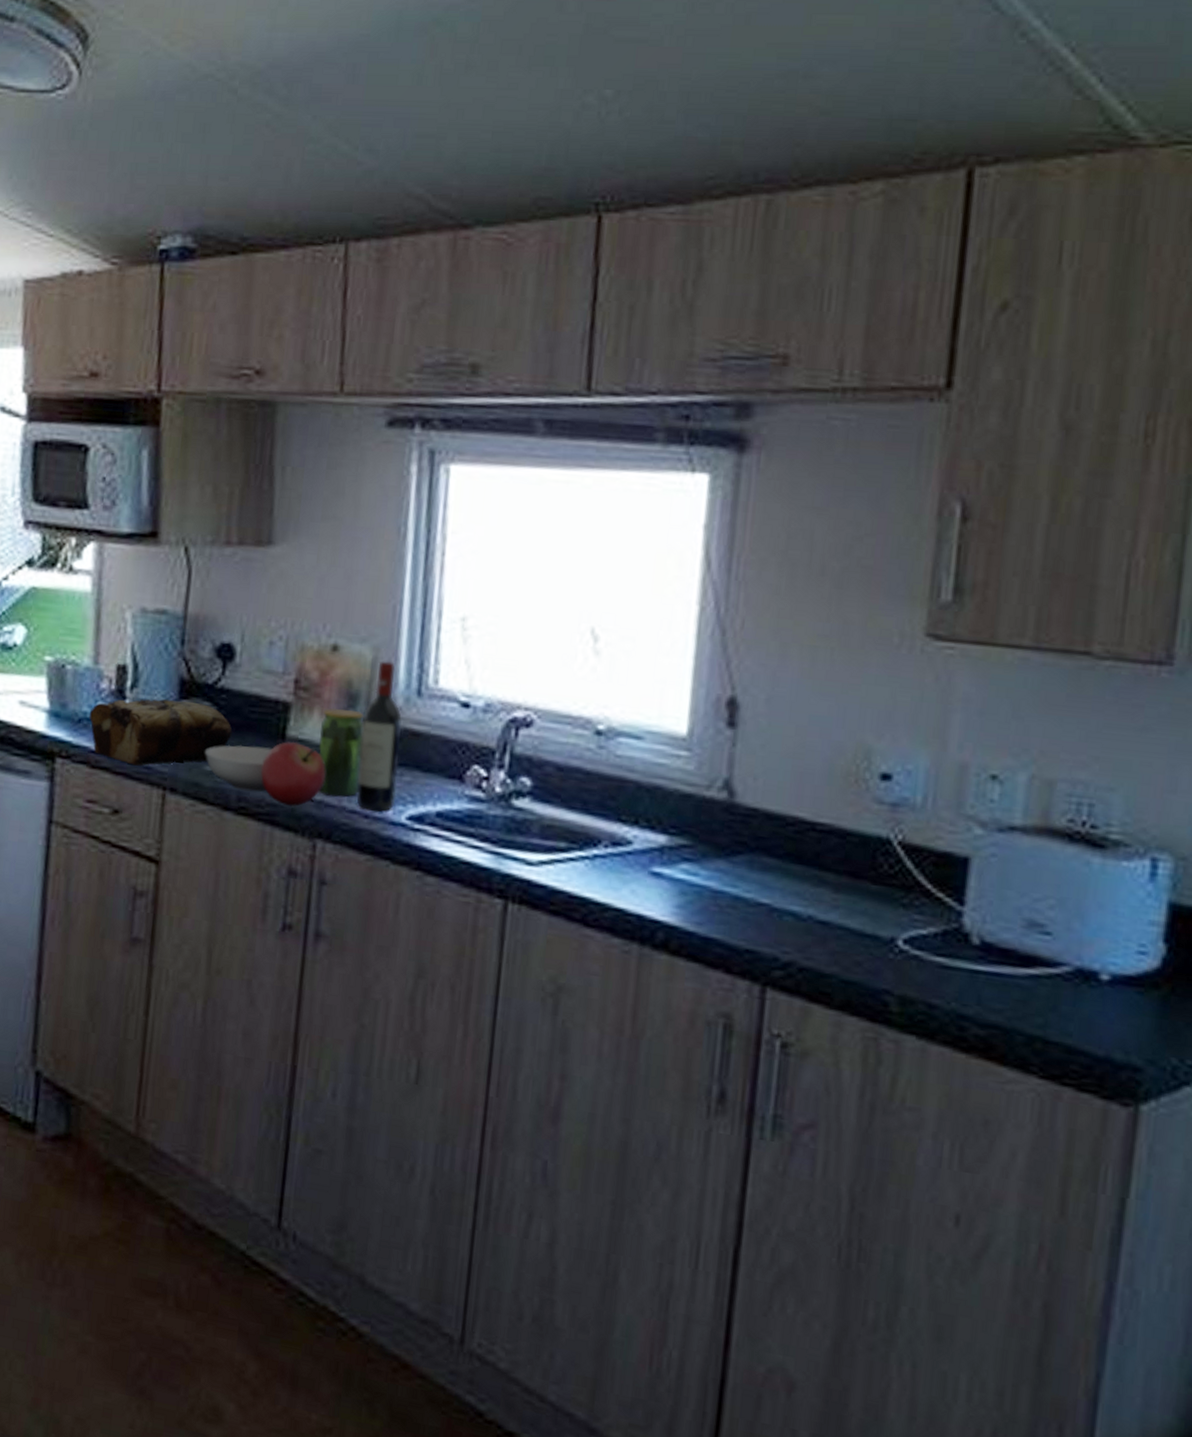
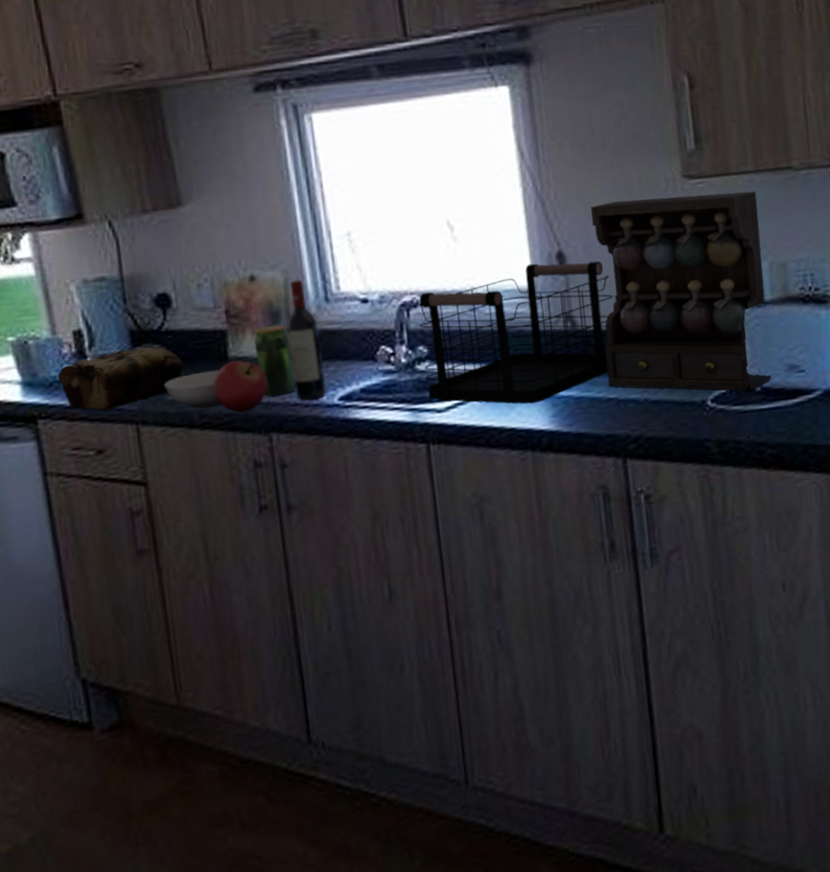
dish rack: none [520,704,794,884] -> present [418,261,613,404]
spice rack: none [762,648,1030,942] -> present [591,191,772,391]

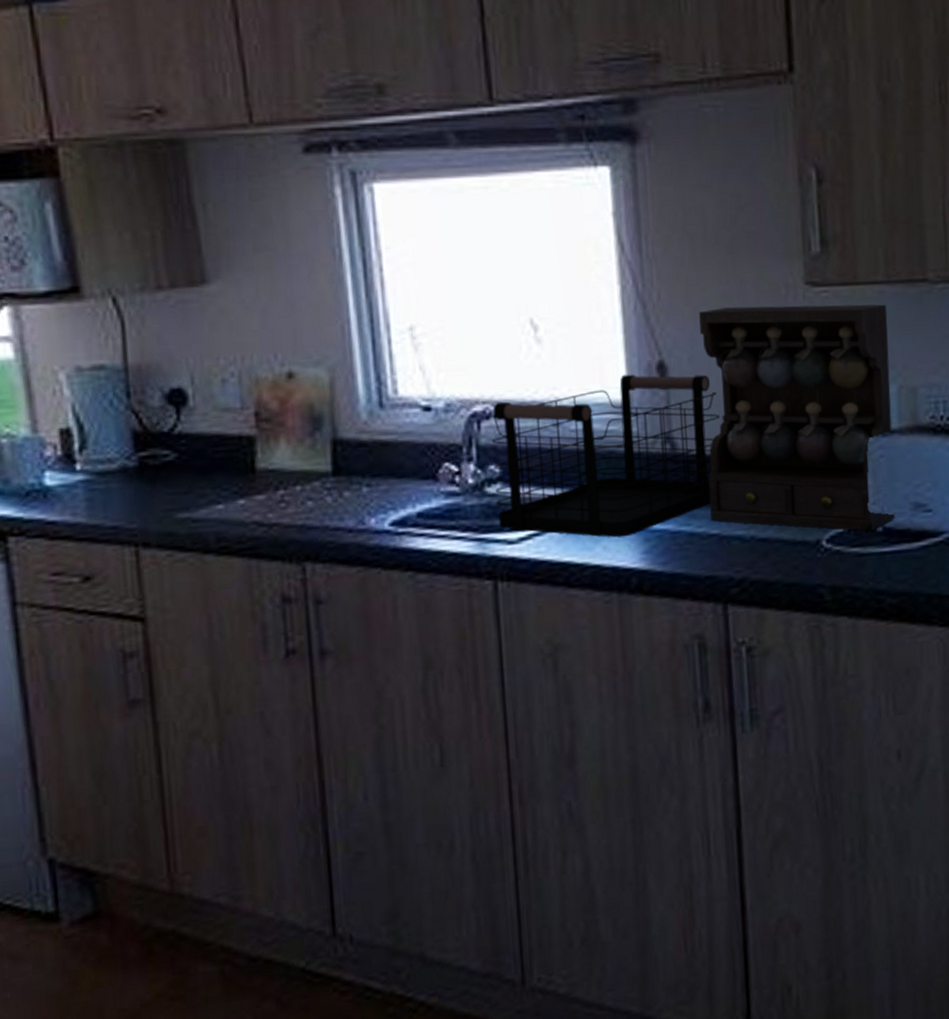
bread loaf: present [58,347,184,411] -> none [37,452,199,528]
bowl: present [164,370,222,410] -> none [174,484,245,531]
fruit: present [213,360,268,413] -> none [235,473,304,537]
jar: present [254,324,296,396] -> none [289,432,338,518]
wine bottle: present [286,279,327,400] -> none [330,379,377,524]

